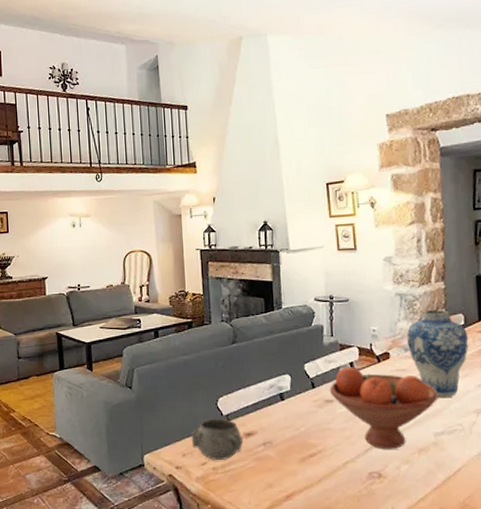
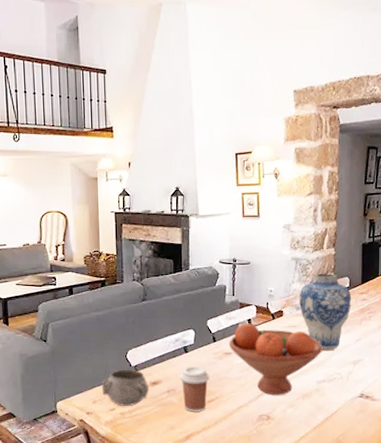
coffee cup: none [276,415,310,468] -> present [180,365,210,412]

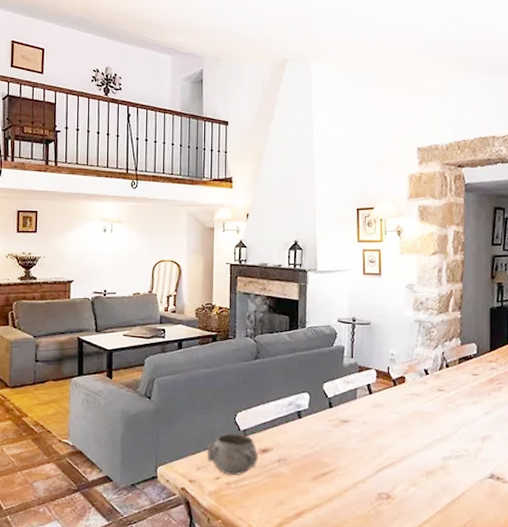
coffee cup: present [180,365,210,412] -> none [292,433,325,486]
fruit bowl: present [228,323,323,395] -> none [345,388,448,471]
vase: present [298,273,352,350] -> none [422,337,480,423]

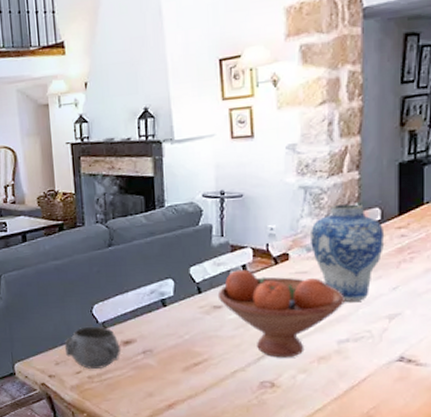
fruit bowl: none [345,388,448,471] -> present [217,269,345,358]
vase: none [422,337,480,423] -> present [309,203,385,302]

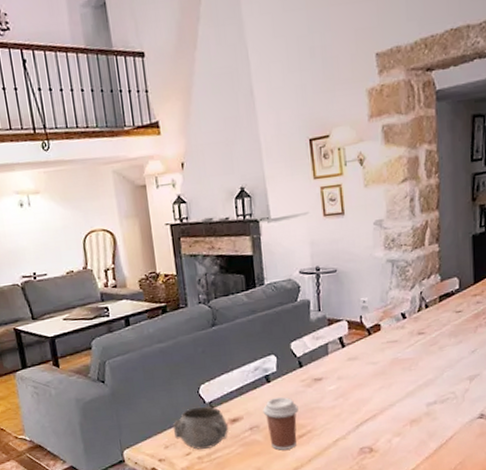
coffee cup: none [157,322,195,377] -> present [263,397,299,450]
fruit bowl: present [217,269,345,358] -> none [317,341,431,424]
vase: present [309,203,385,302] -> none [398,274,463,367]

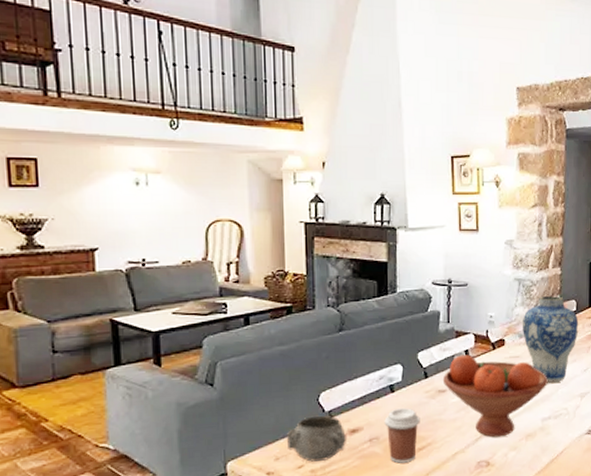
fruit bowl: none [317,341,431,424] -> present [442,354,548,437]
vase: none [398,274,463,367] -> present [522,295,579,383]

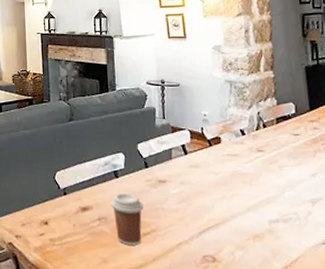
decorative bowl: present [286,415,348,463] -> none [30,191,80,233]
fruit bowl: present [442,354,548,437] -> none [162,149,272,234]
vase: present [522,295,579,383] -> none [237,97,300,185]

